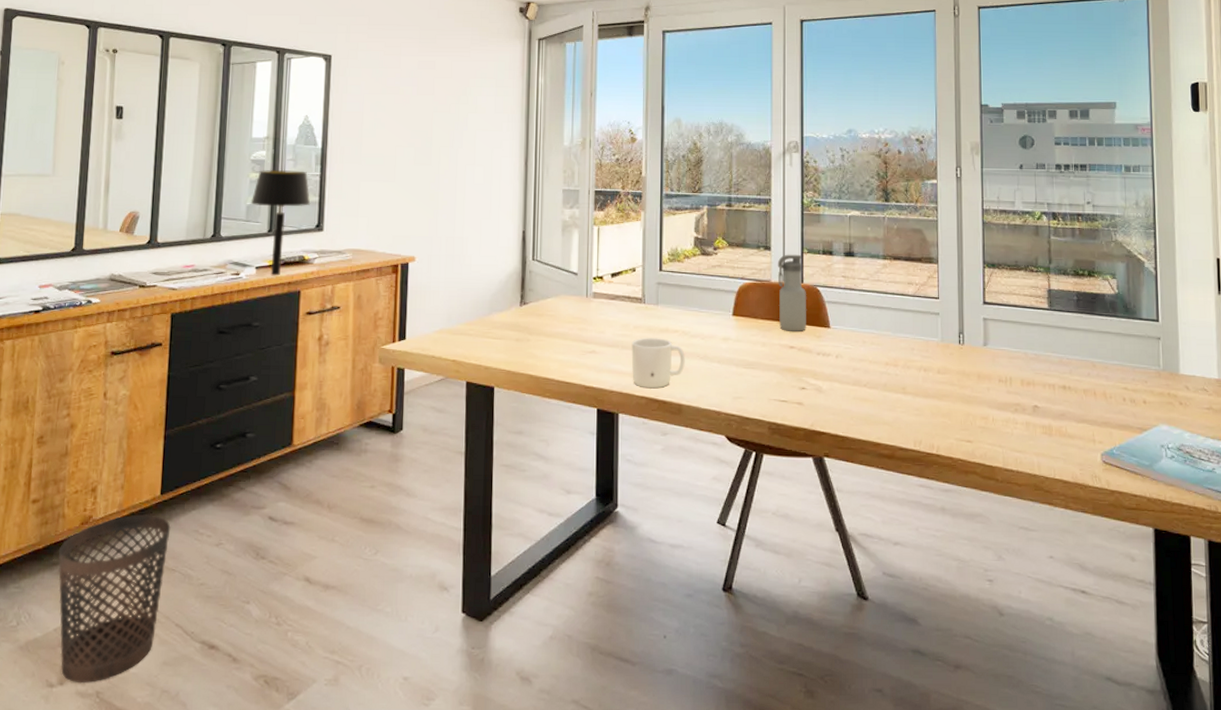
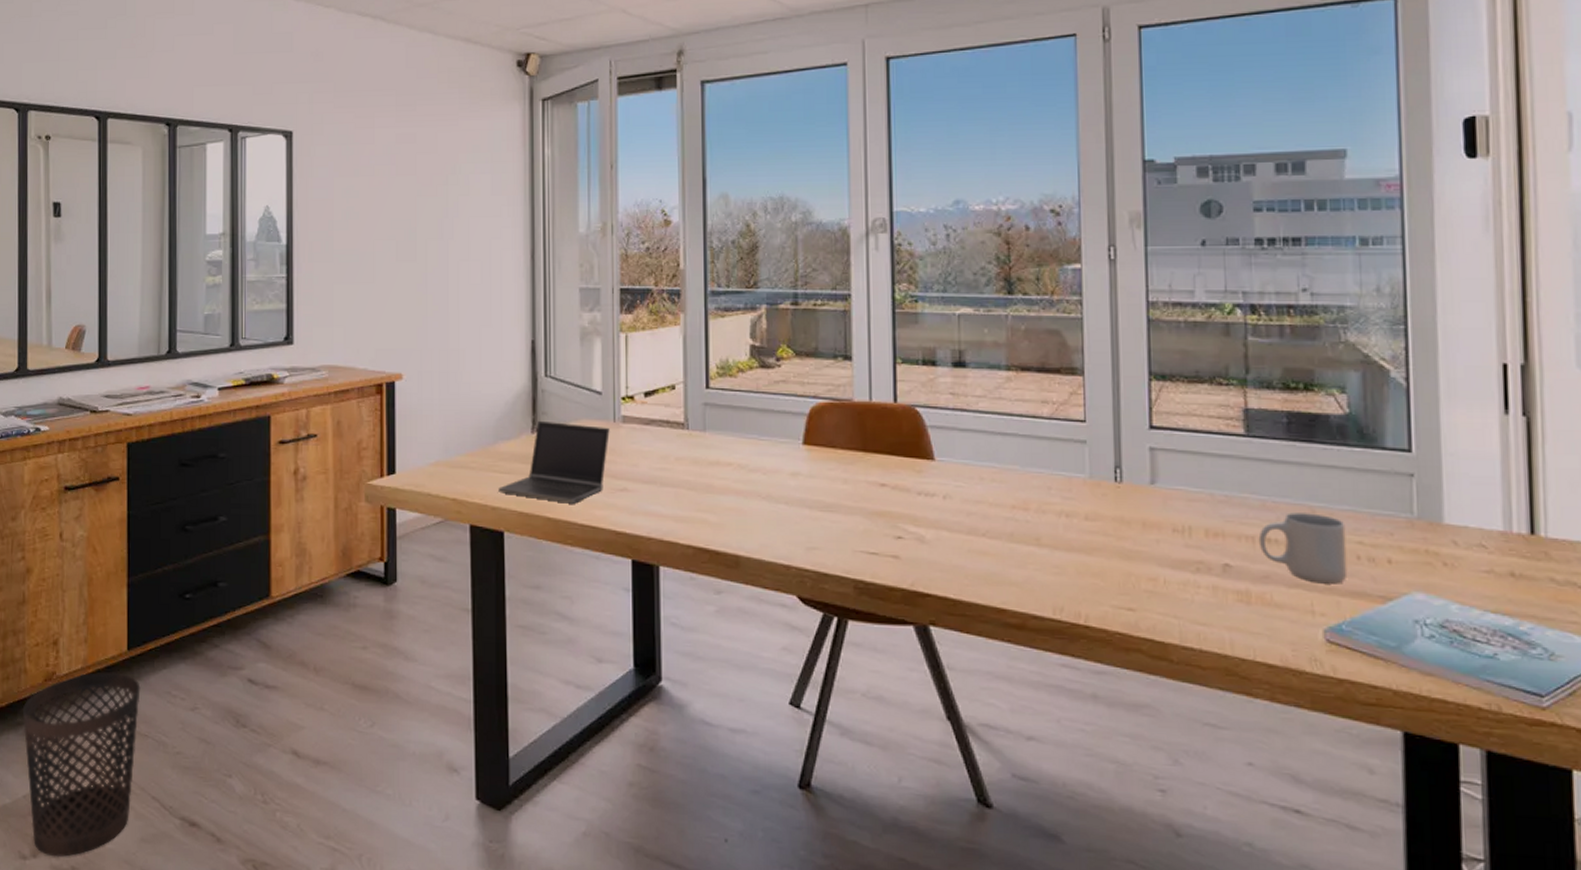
table lamp: present [250,169,311,276] -> none [208,271,277,399]
laptop computer: none [491,296,583,364] -> present [498,420,610,504]
mug: present [631,338,685,389] -> none [673,472,742,536]
water bottle: present [777,254,806,333] -> none [861,365,902,466]
cup: none [1057,367,1117,419] -> present [1258,513,1348,584]

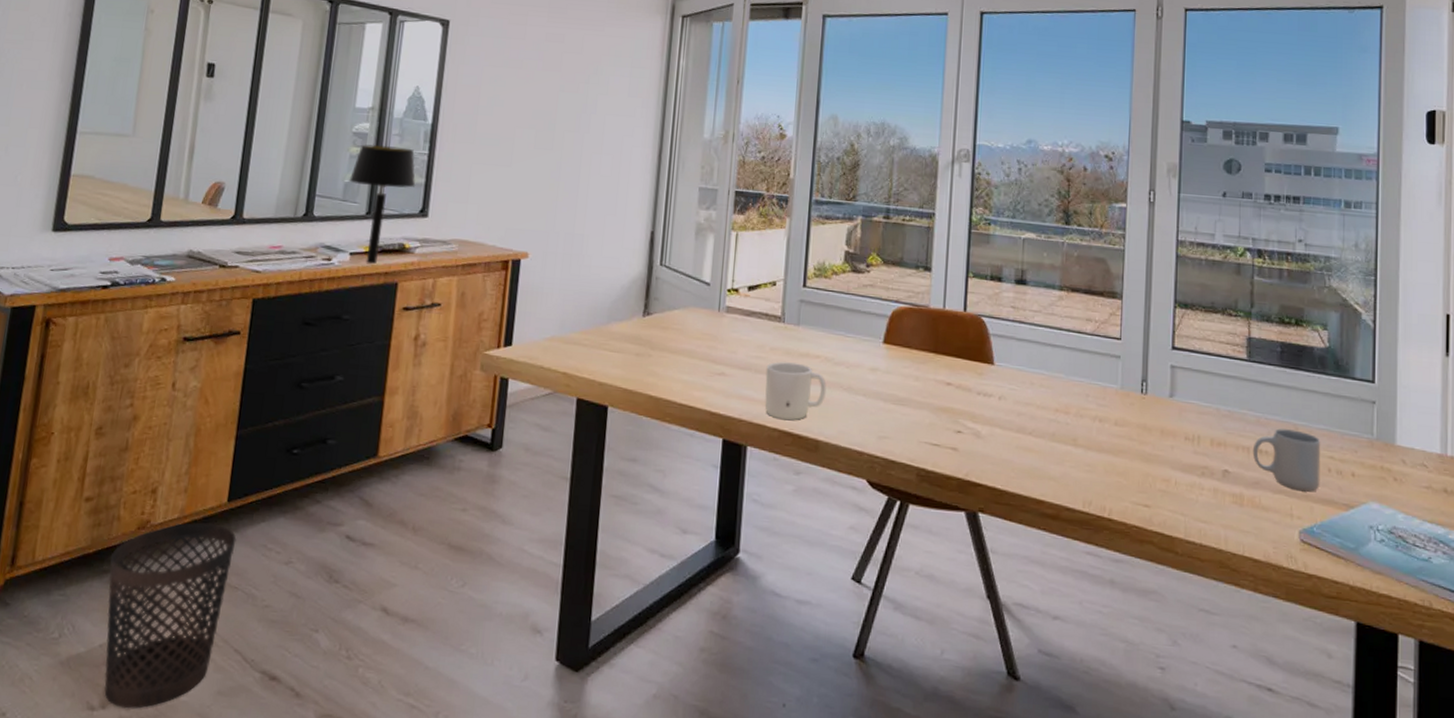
table lamp: none [208,271,277,399] -> present [349,144,416,265]
laptop computer: present [498,420,610,504] -> none [607,305,714,384]
mug: none [673,472,742,536] -> present [764,361,827,421]

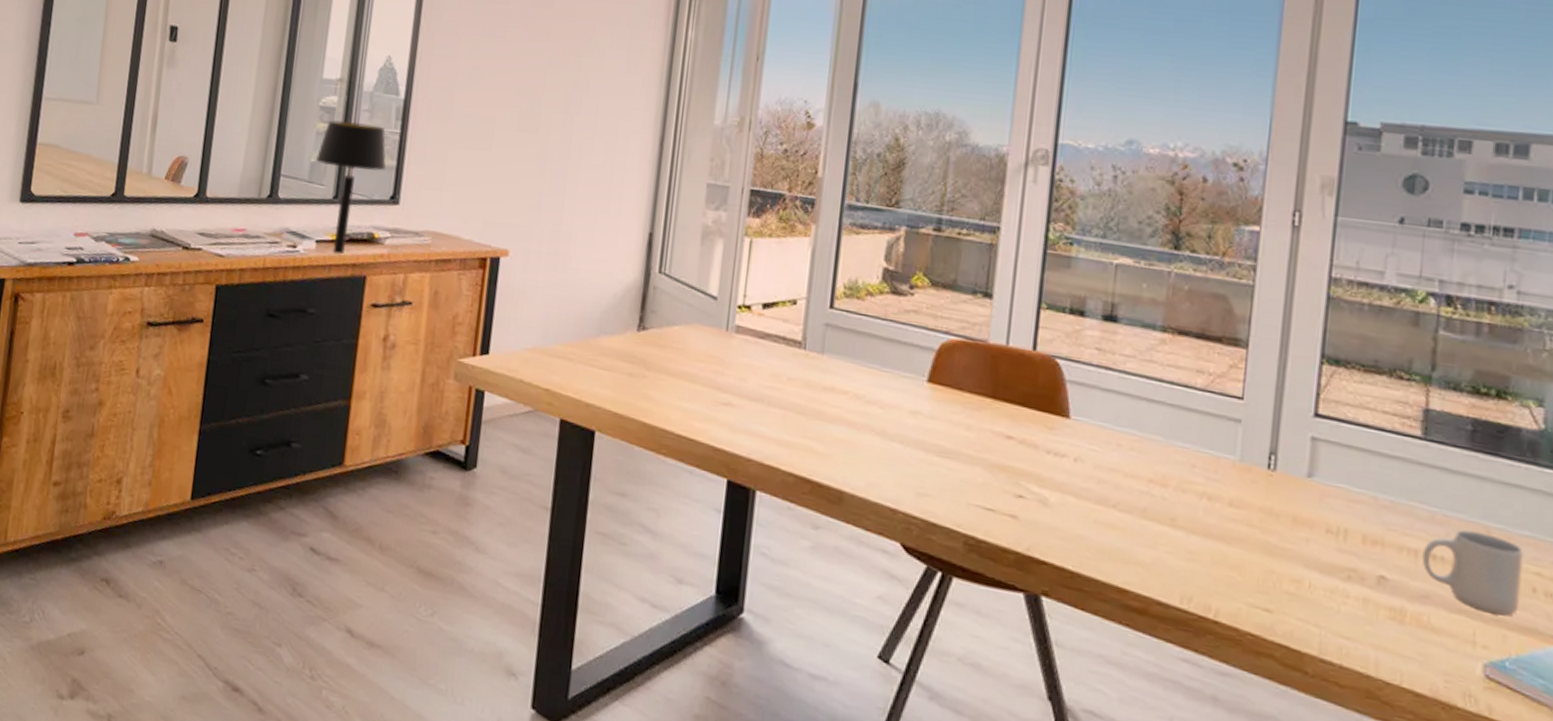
trash bin: present [104,523,237,709] -> none [72,518,200,703]
mug: present [764,361,827,421] -> none [778,395,855,466]

